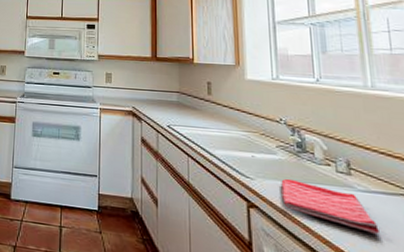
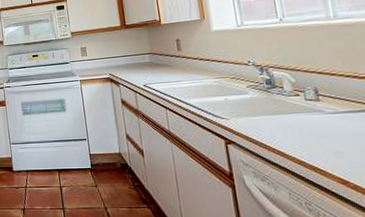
dish towel: present [281,178,379,235] -> none [254,113,350,149]

